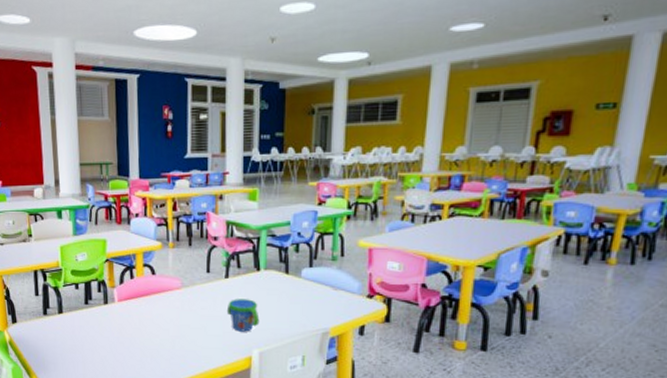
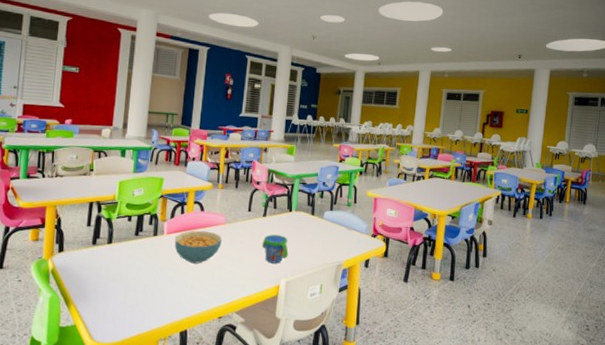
cereal bowl: none [126,296,180,333] -> present [174,230,222,264]

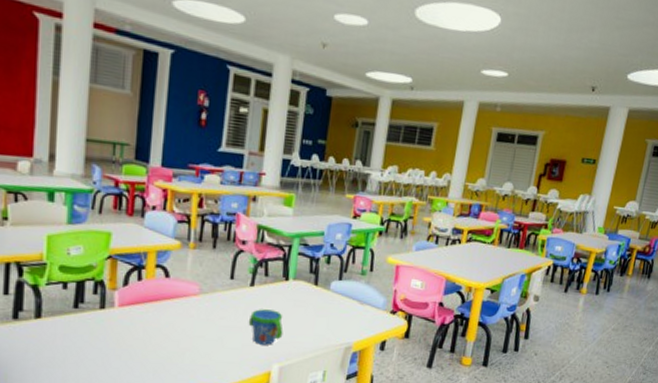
cereal bowl: present [174,230,222,264] -> none [129,302,195,345]

